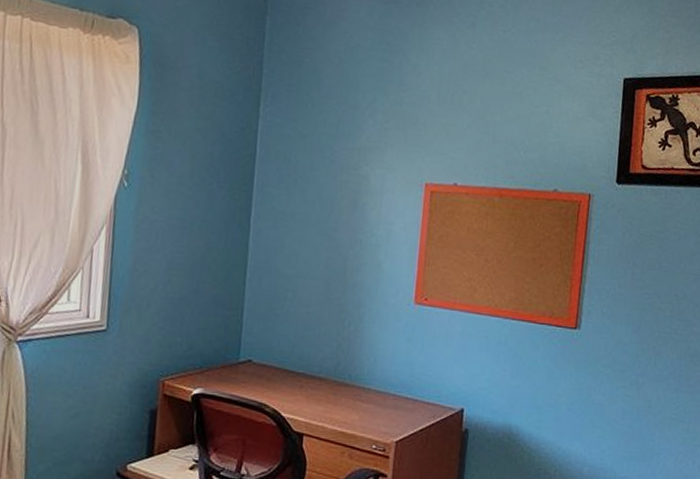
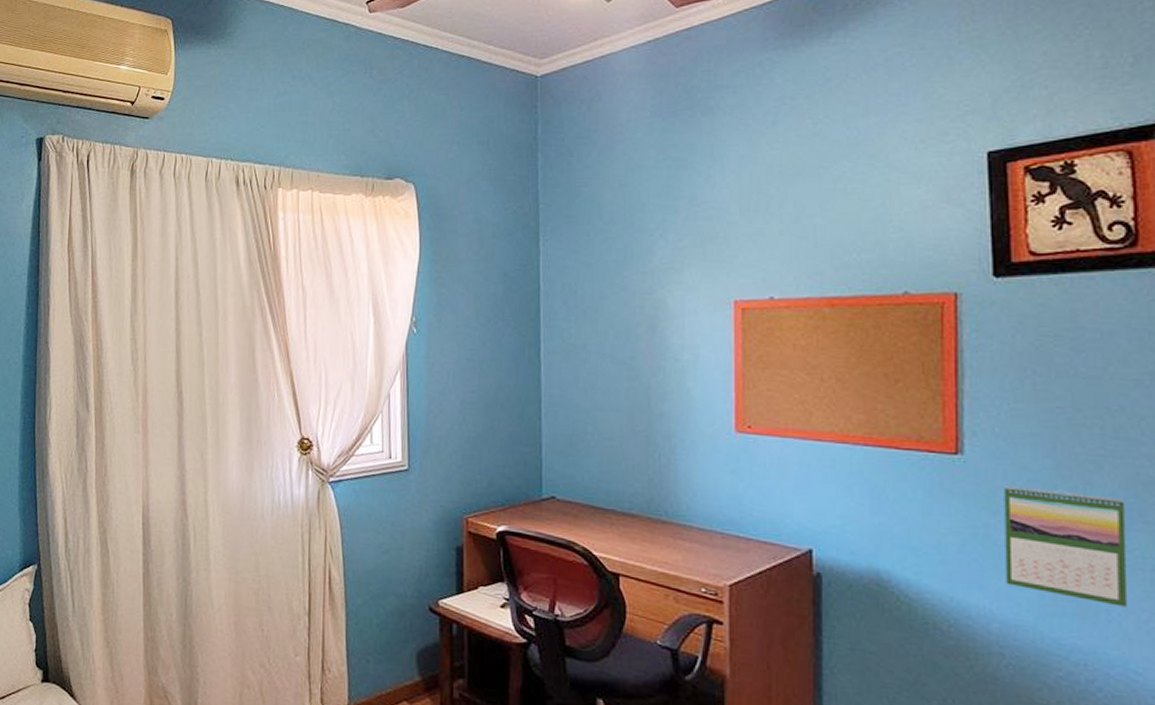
calendar: none [597,355,679,451] -> present [1004,484,1128,607]

